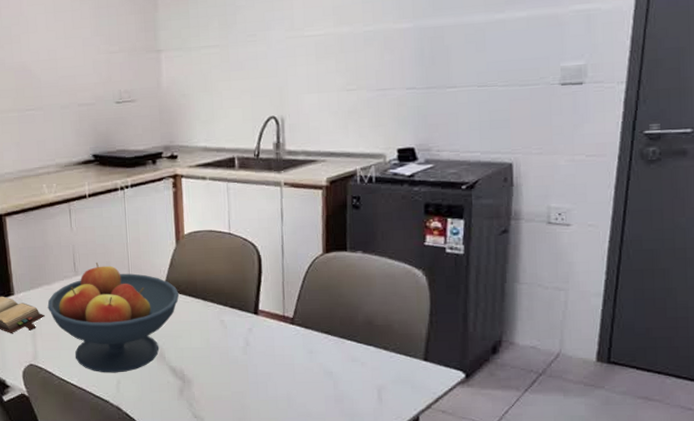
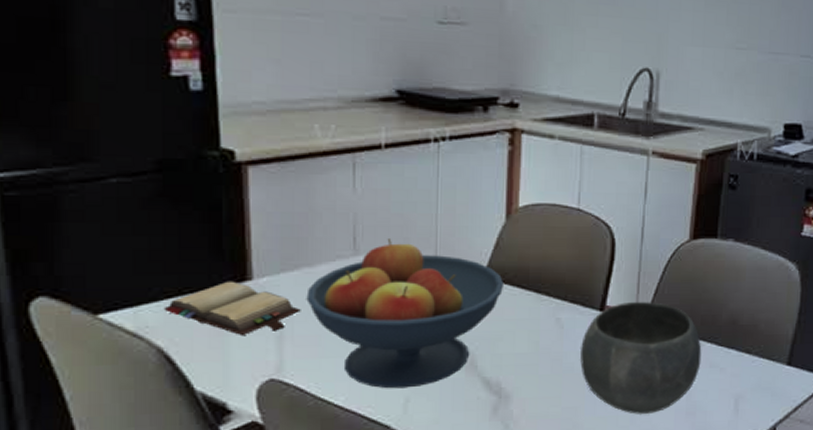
bowl: none [241,305,344,399] -> present [579,301,702,414]

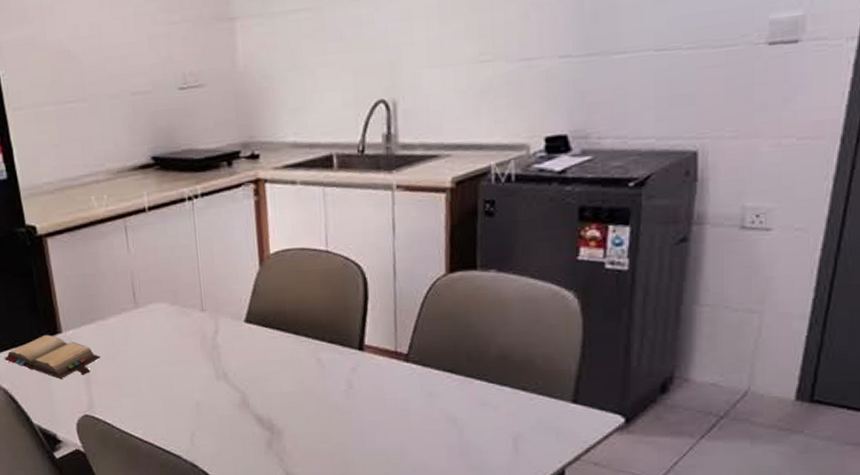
fruit bowl: present [306,239,505,389] -> none [103,291,265,424]
bowl: present [579,301,702,414] -> none [342,339,471,452]

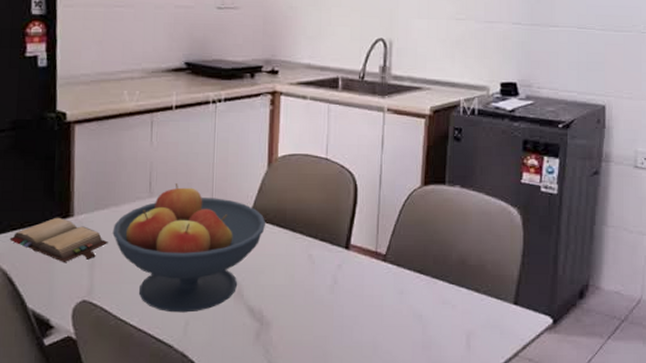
fruit bowl: none [103,291,265,424] -> present [112,183,266,313]

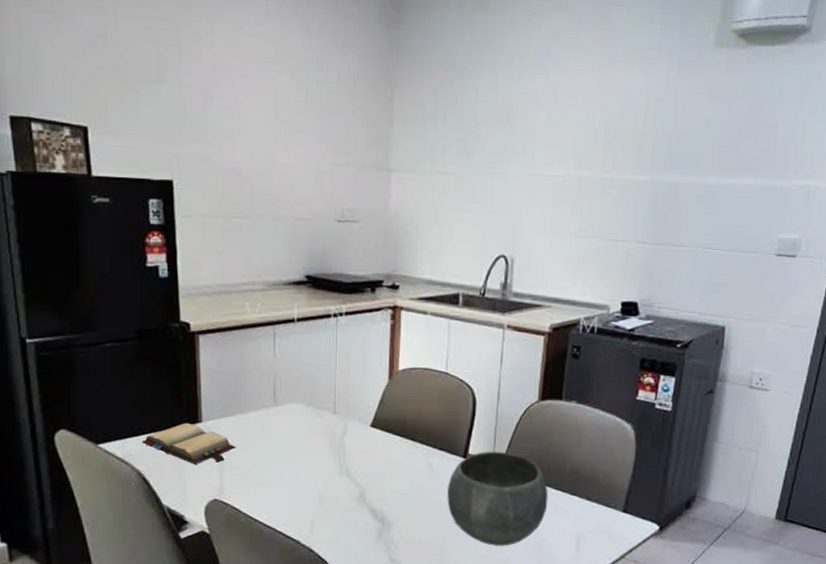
fruit bowl: present [112,183,266,313] -> none [240,393,387,513]
bowl: none [328,240,435,346] -> present [446,451,549,546]

